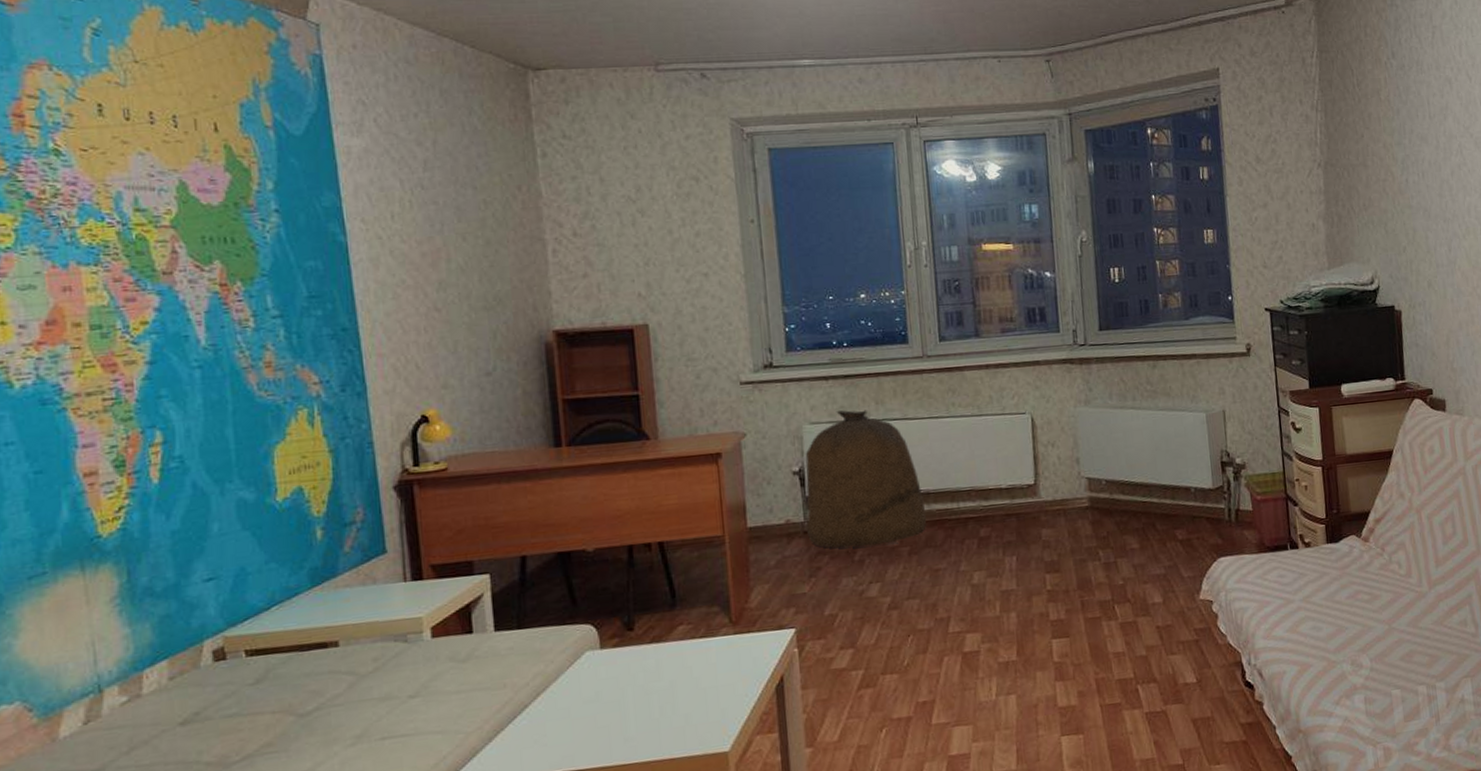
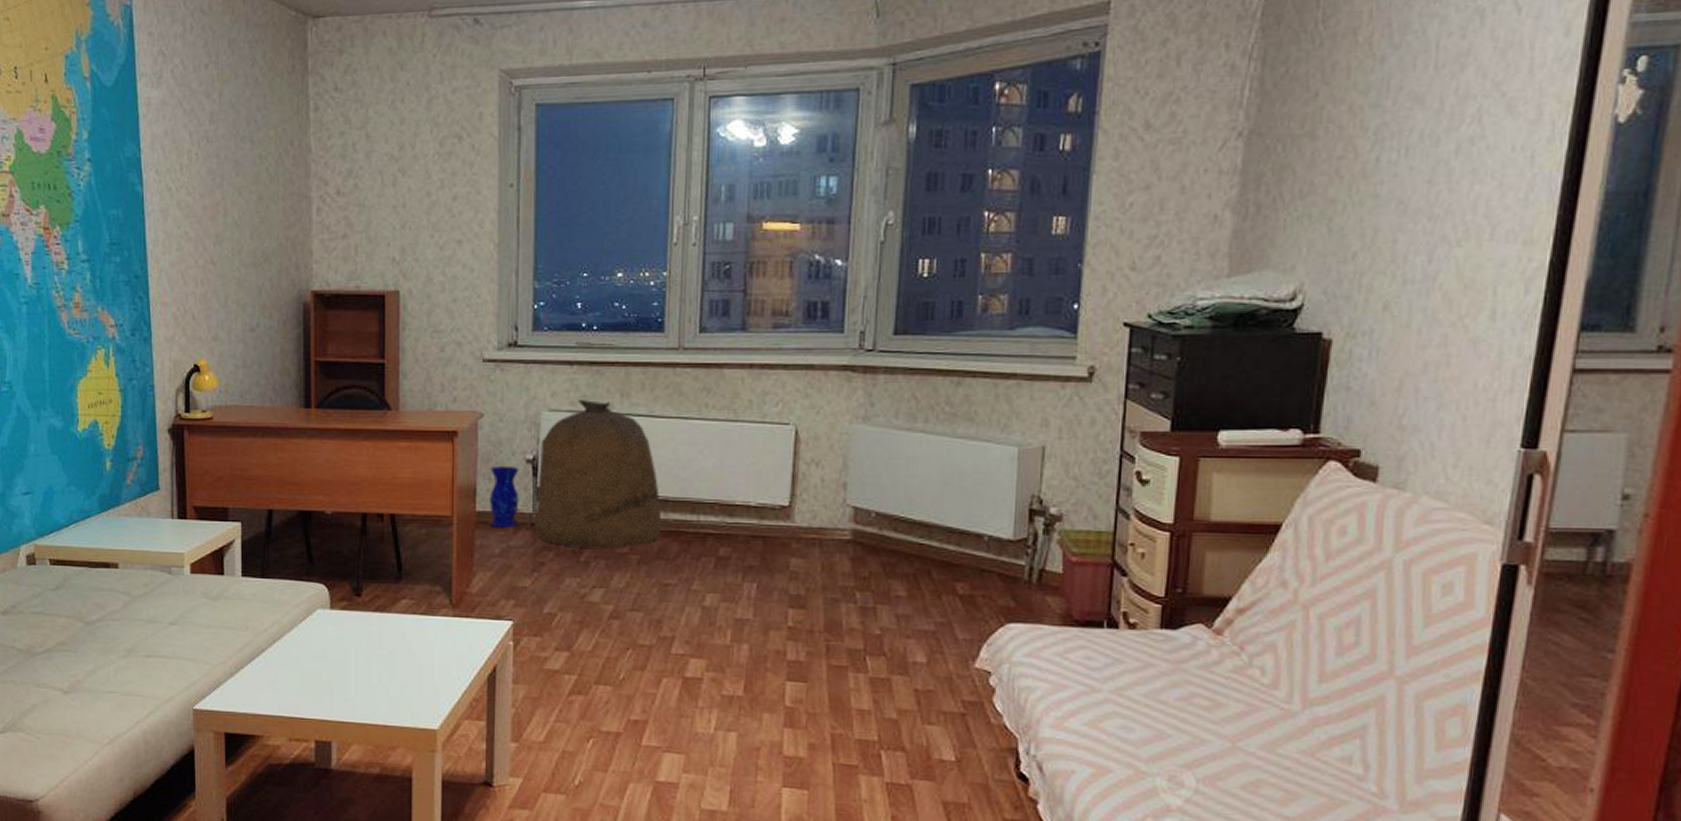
vase: none [758,479,790,540] -> present [490,465,520,527]

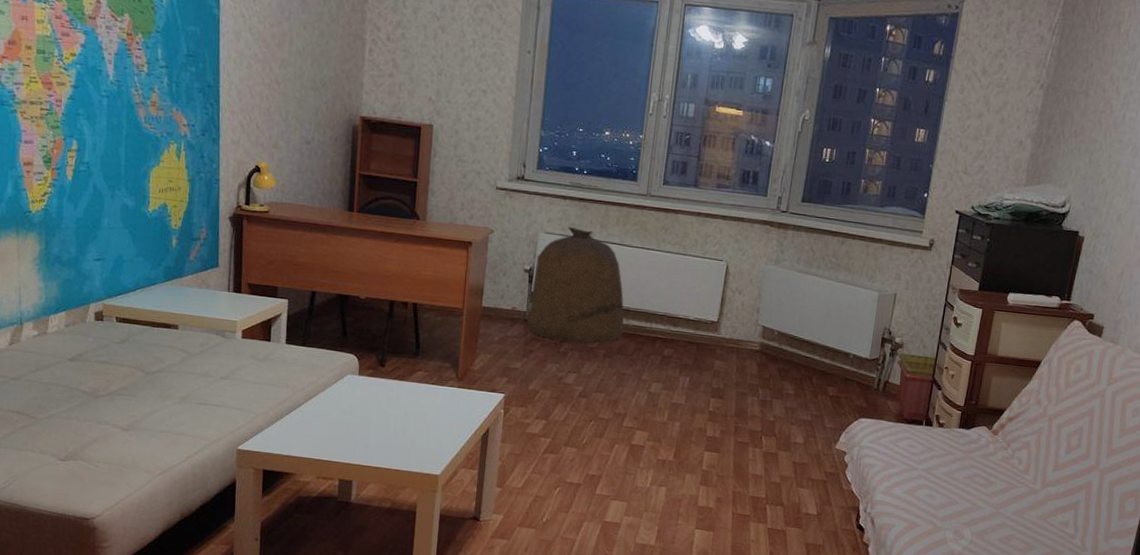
vase: present [490,465,520,527] -> none [492,272,519,321]

